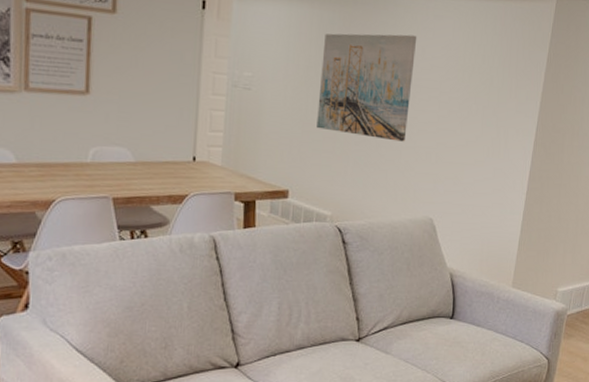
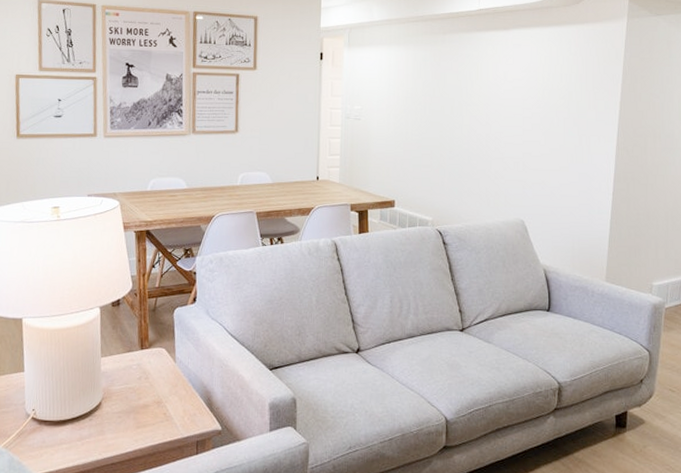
wall art: present [317,33,417,142] -> none [416,63,499,154]

